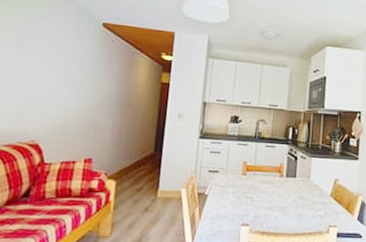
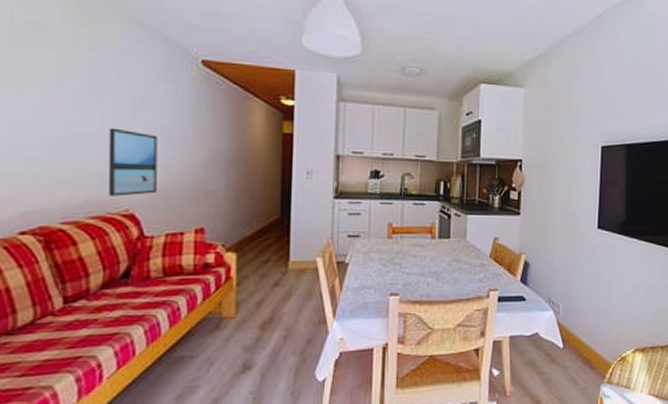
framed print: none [21,74,63,129] -> present [108,127,158,196]

